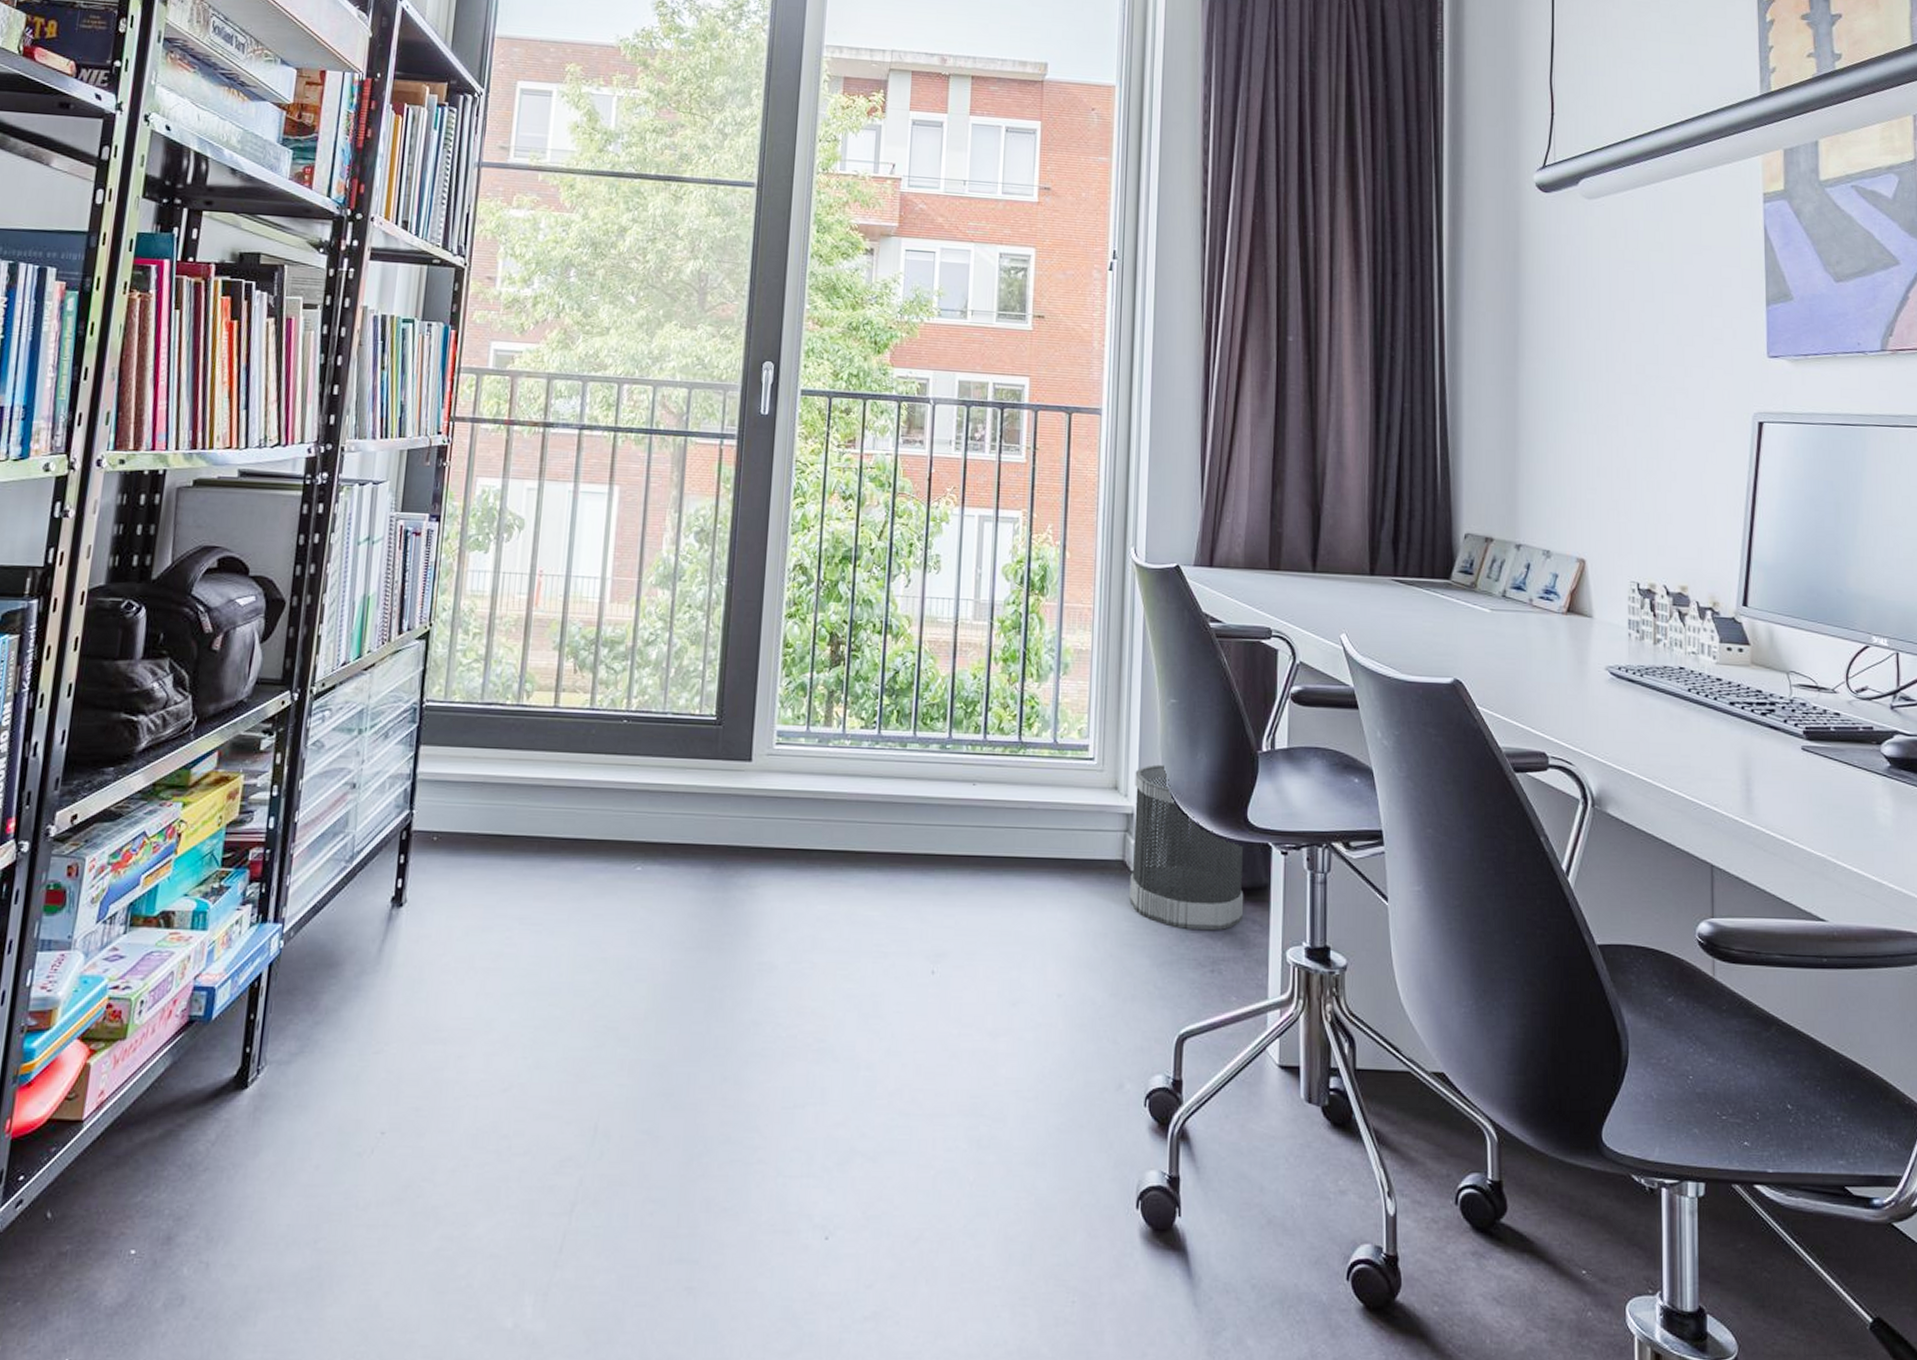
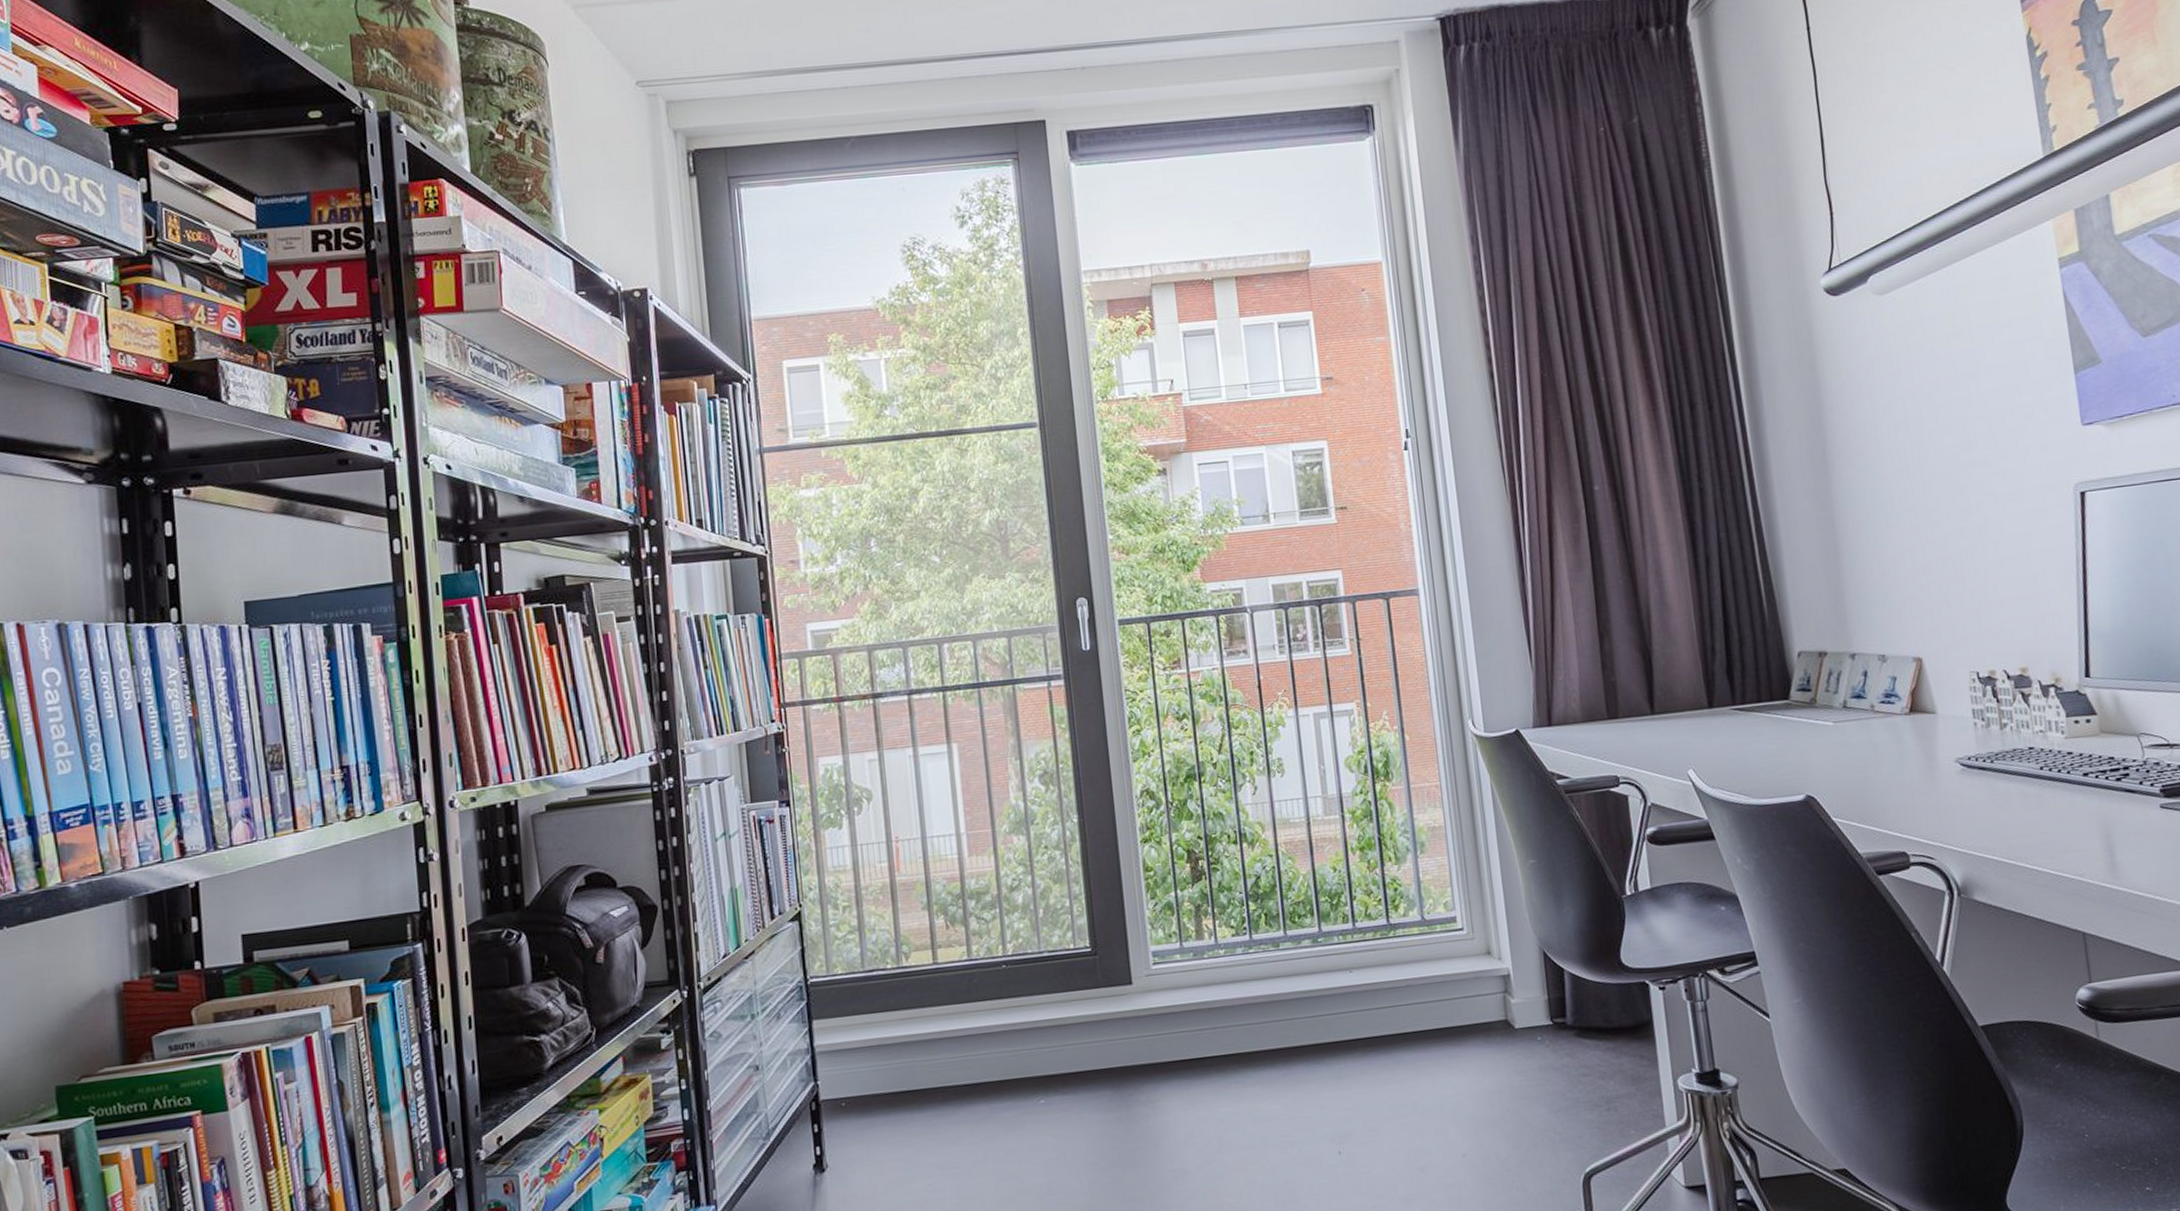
wastebasket: present [1129,764,1244,931] -> none [1505,923,1630,1075]

